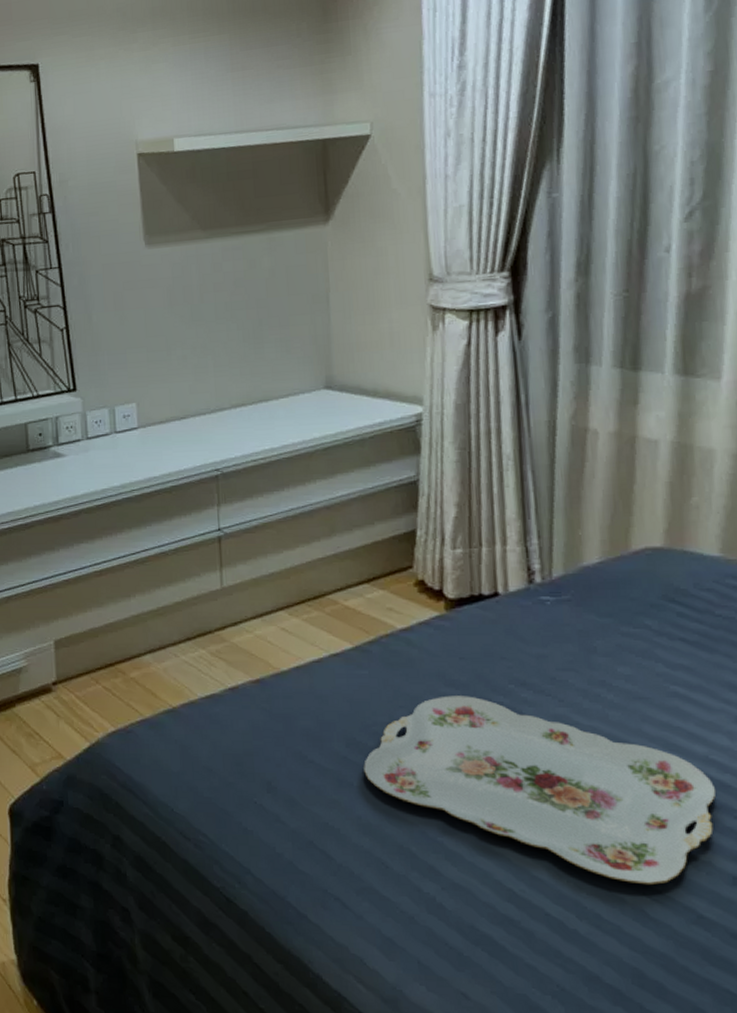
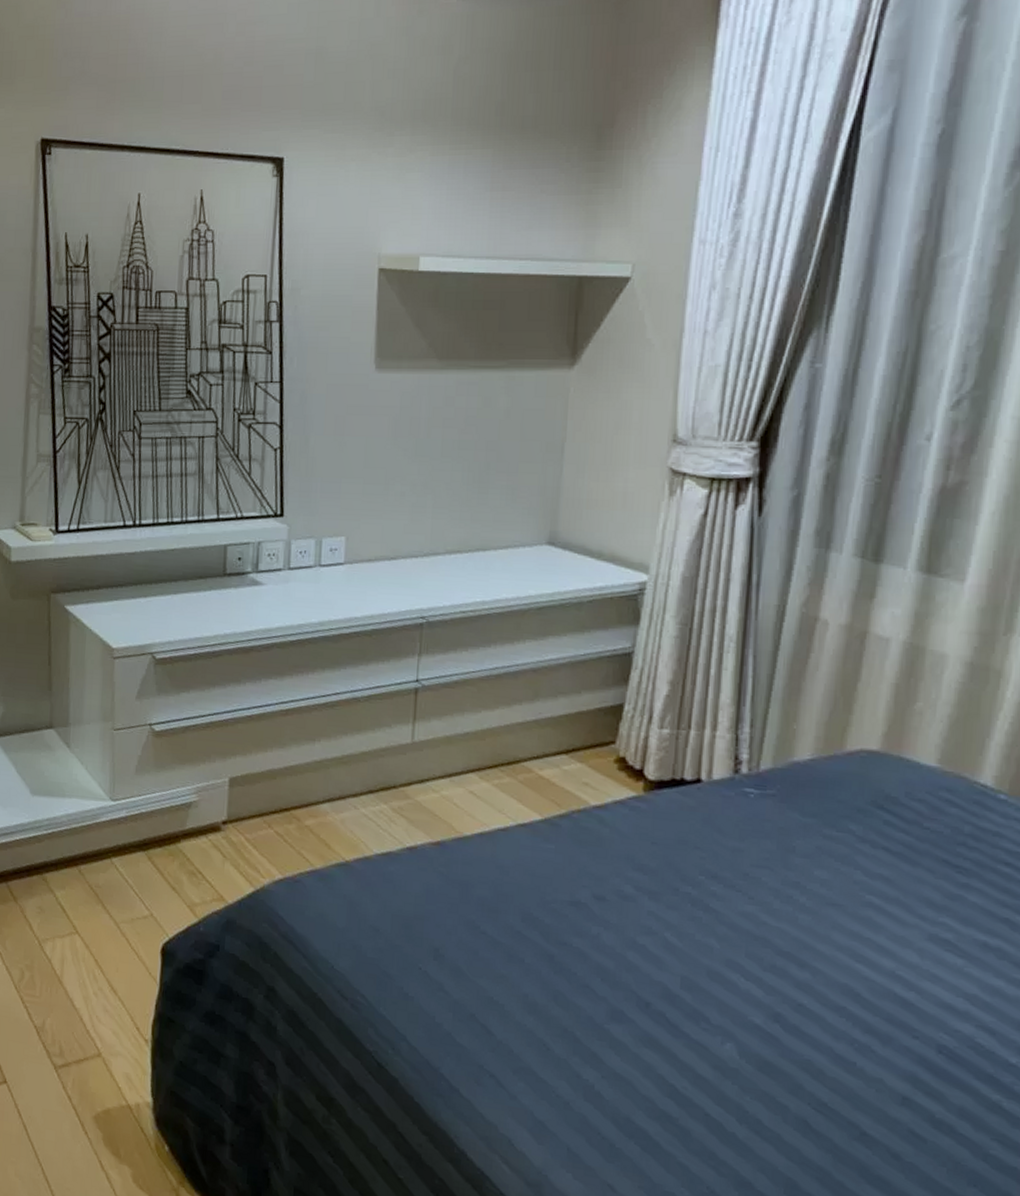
serving tray: present [363,695,717,885] -> none [537,880,898,1096]

